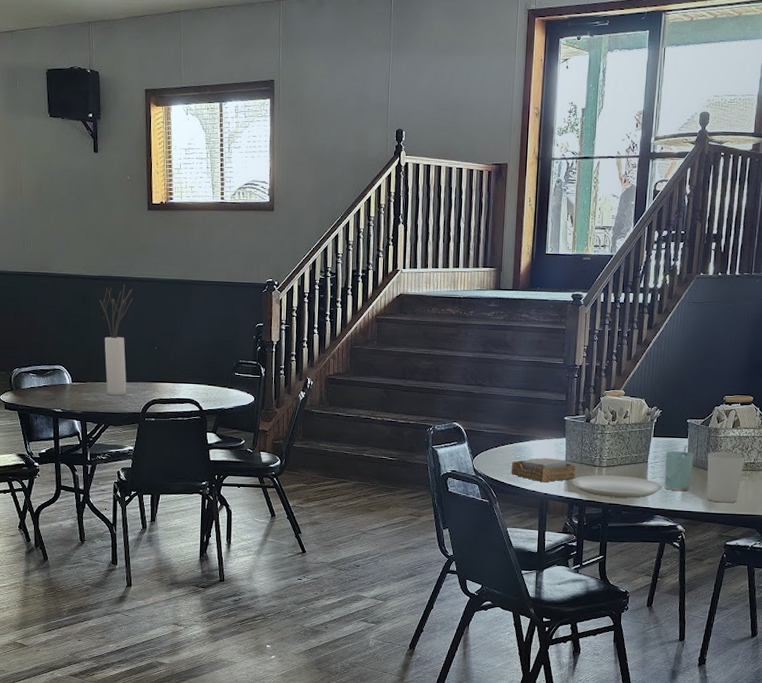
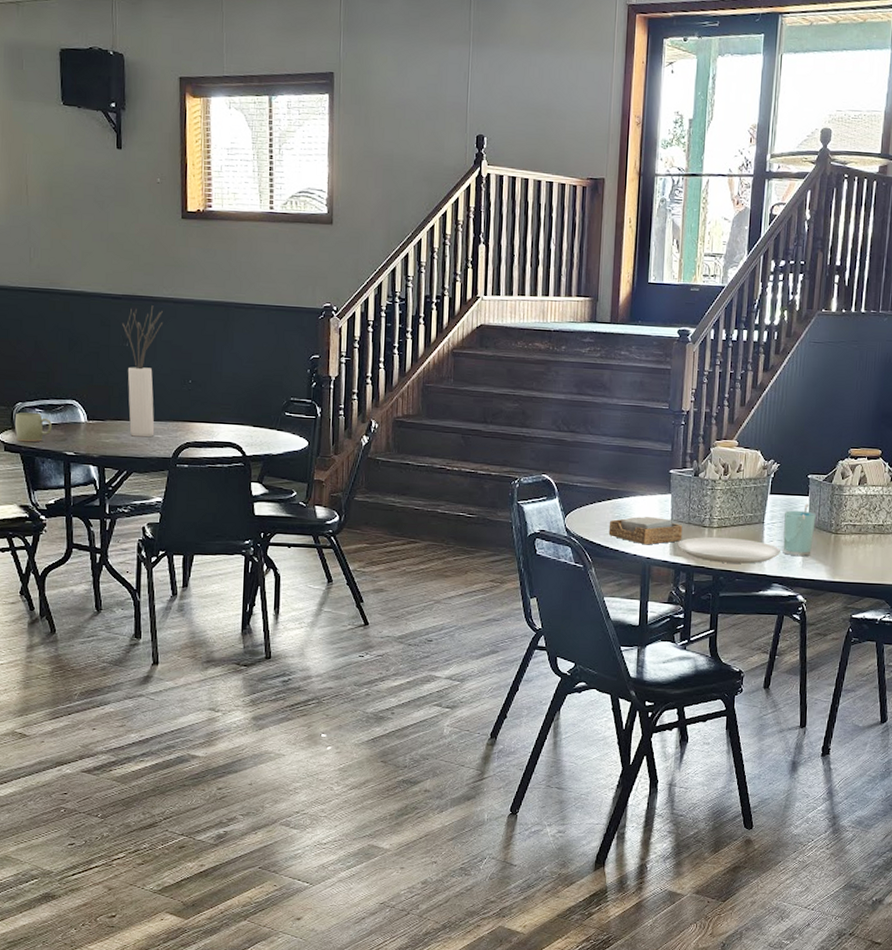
mug: none [13,376,43,402] -> present [14,412,52,442]
cup: present [707,451,749,503] -> none [830,511,878,571]

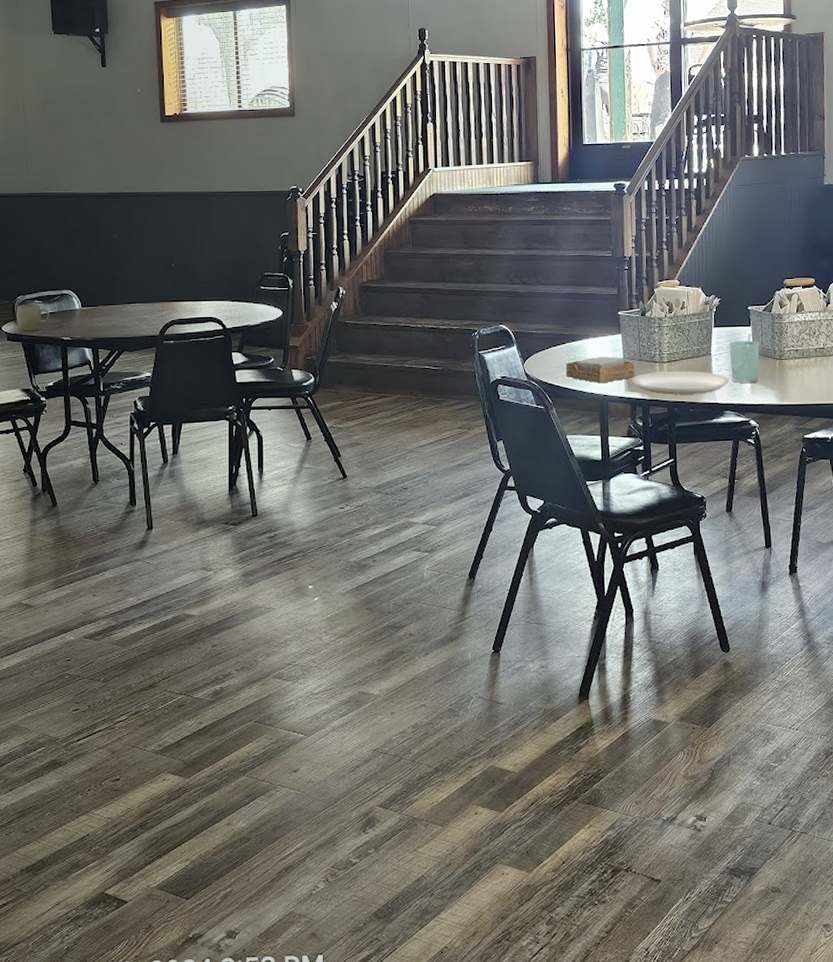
vase: present [122,305,164,438] -> none [111,200,147,319]

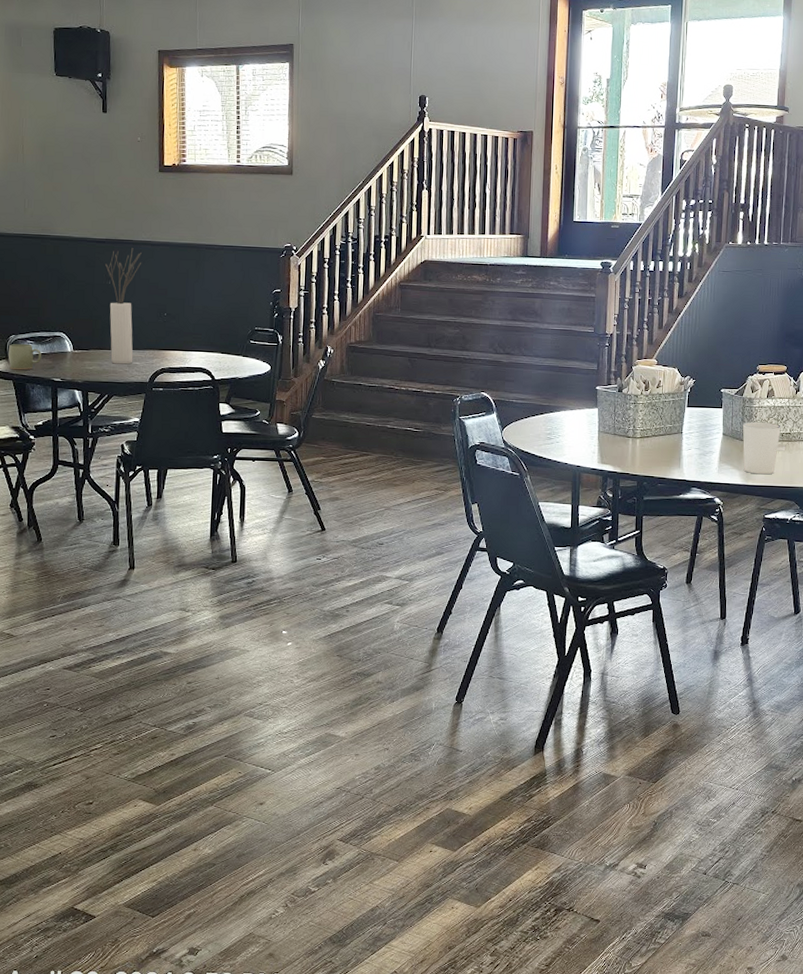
vase: none [111,200,147,319] -> present [105,248,142,365]
napkin holder: present [565,357,635,384] -> none [542,429,609,455]
plate: present [632,370,729,395] -> none [605,446,698,470]
cup: present [730,333,760,384] -> none [700,415,729,463]
cup: none [773,338,821,393] -> present [742,421,786,475]

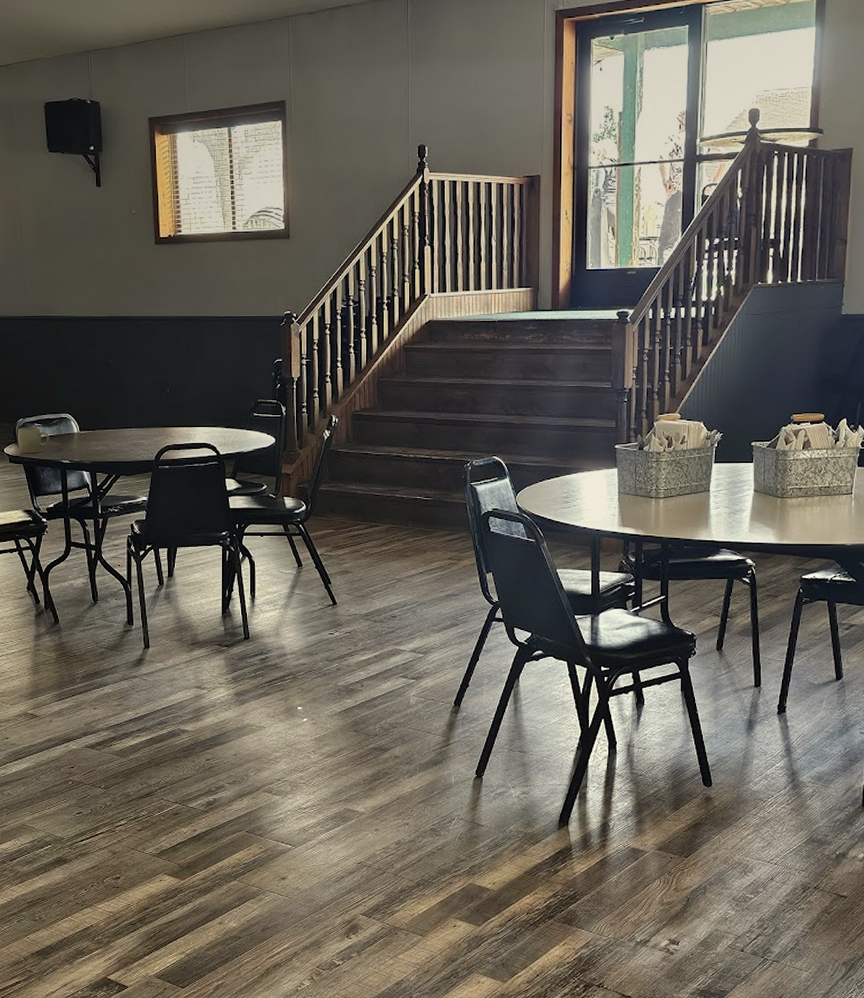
vase: present [105,248,142,365] -> none [107,324,143,443]
cup: present [742,421,786,475] -> none [775,476,824,532]

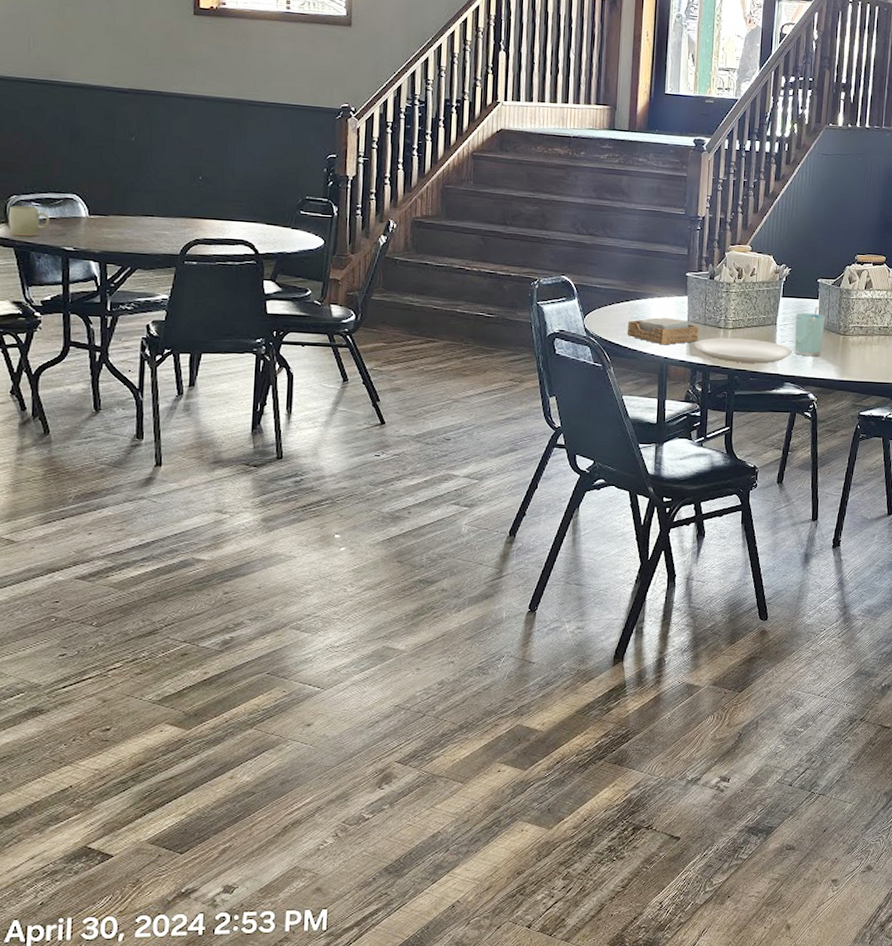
napkin holder: none [558,491,630,518] -> present [627,317,699,345]
plate: none [626,506,727,531] -> present [695,337,792,364]
cup: none [729,470,761,522] -> present [794,306,825,357]

